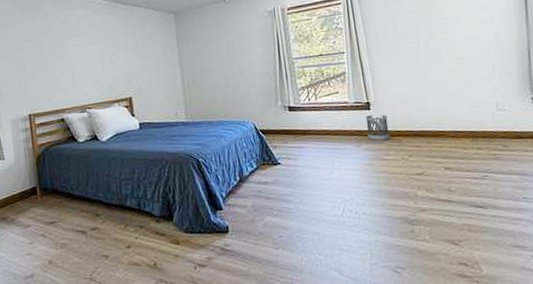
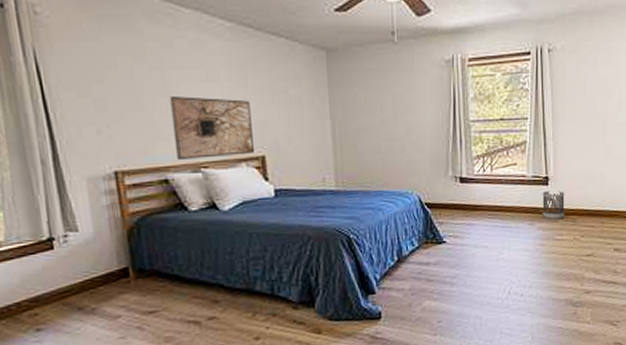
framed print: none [65,56,124,104] -> present [169,96,254,161]

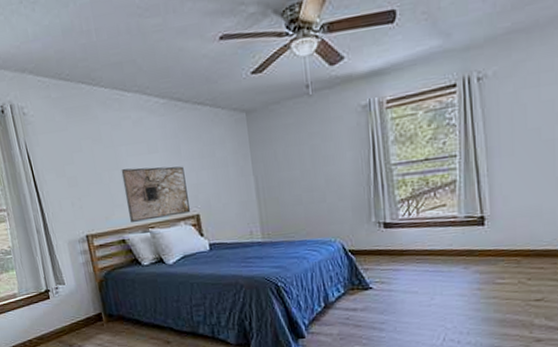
wastebasket: present [542,191,565,220] -> none [478,230,506,262]

